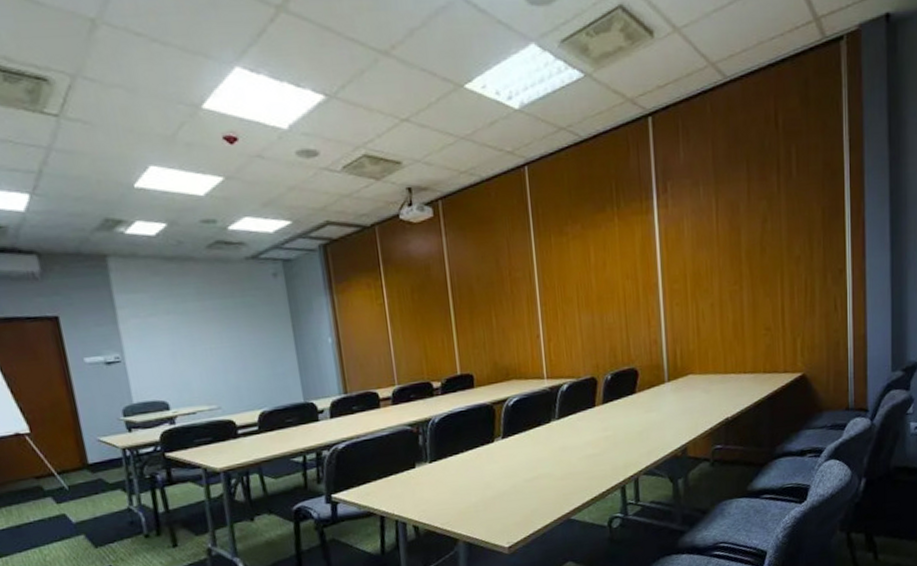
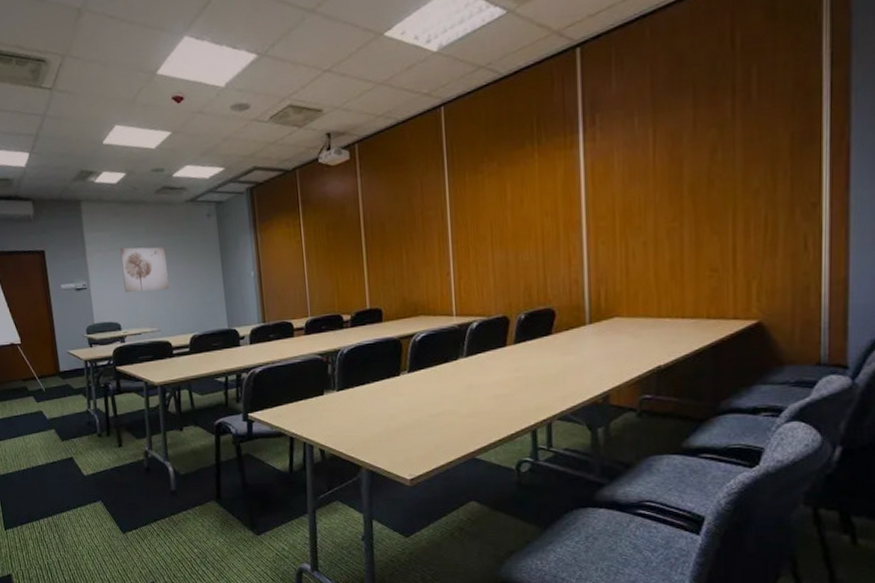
wall art: none [163,311,230,365] -> present [120,247,169,292]

